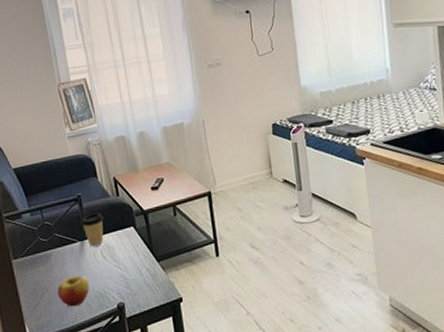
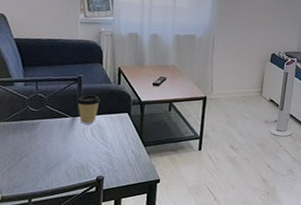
apple: present [57,275,90,307] -> none [37,146,73,174]

